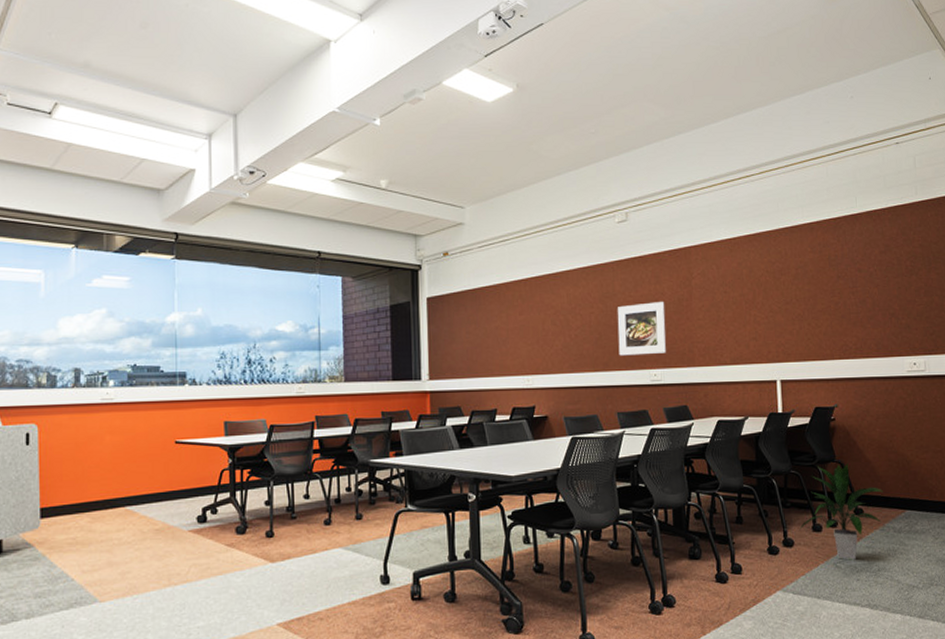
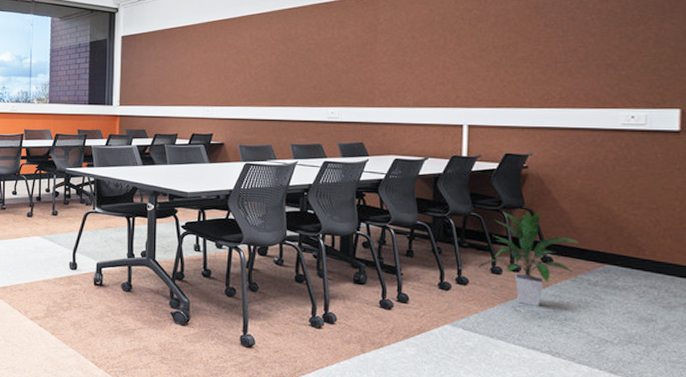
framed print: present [617,302,667,356] -> none [297,45,348,94]

